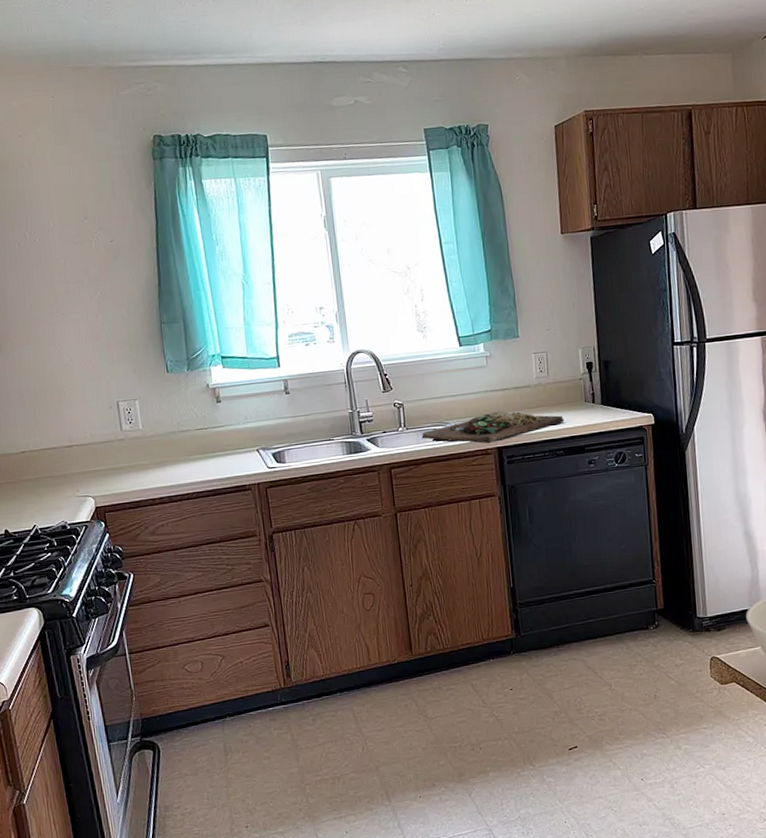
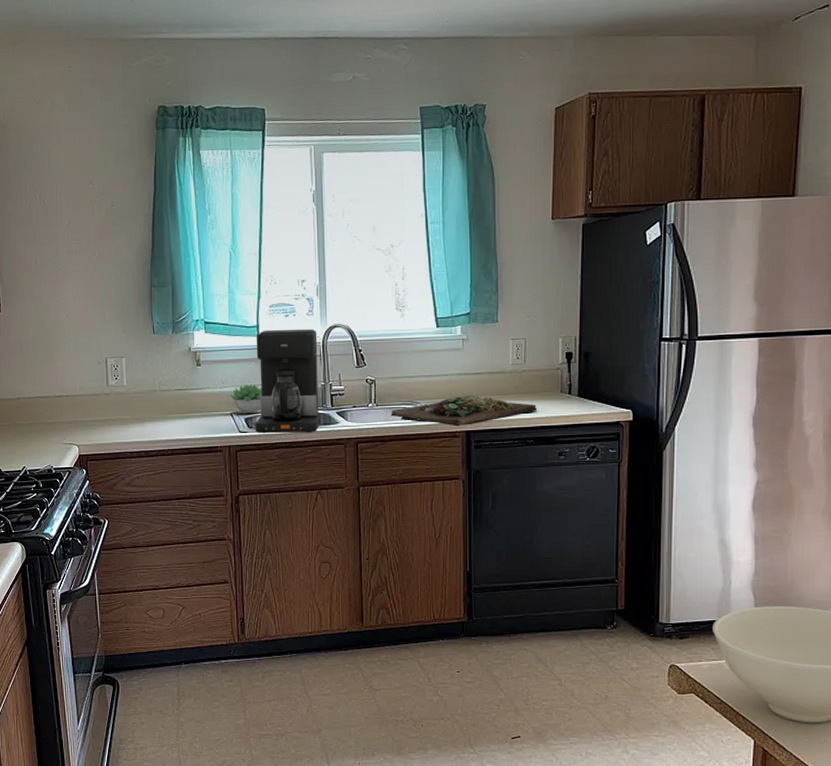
succulent plant: none [255,417,289,449] -> present [230,384,263,414]
coffee maker: none [277,357,352,468] -> present [255,329,321,434]

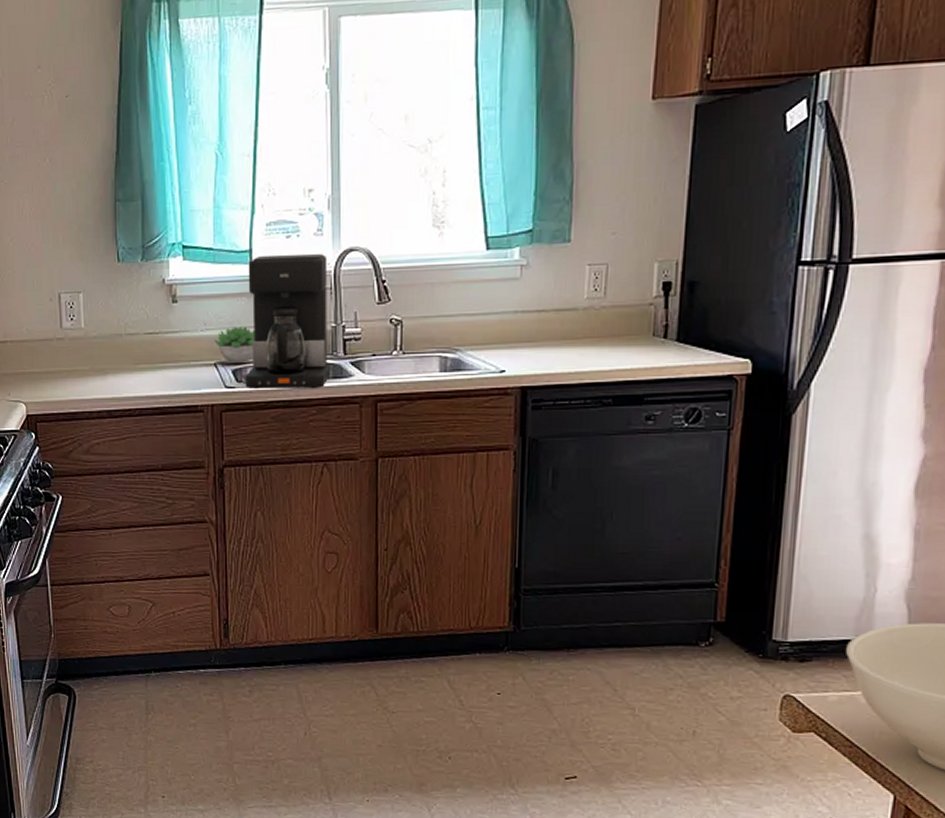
cutting board: present [390,395,538,427] -> none [421,339,620,381]

